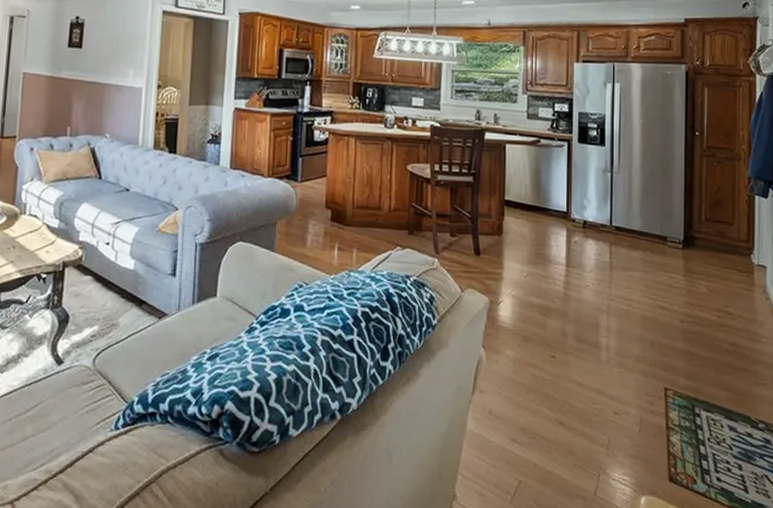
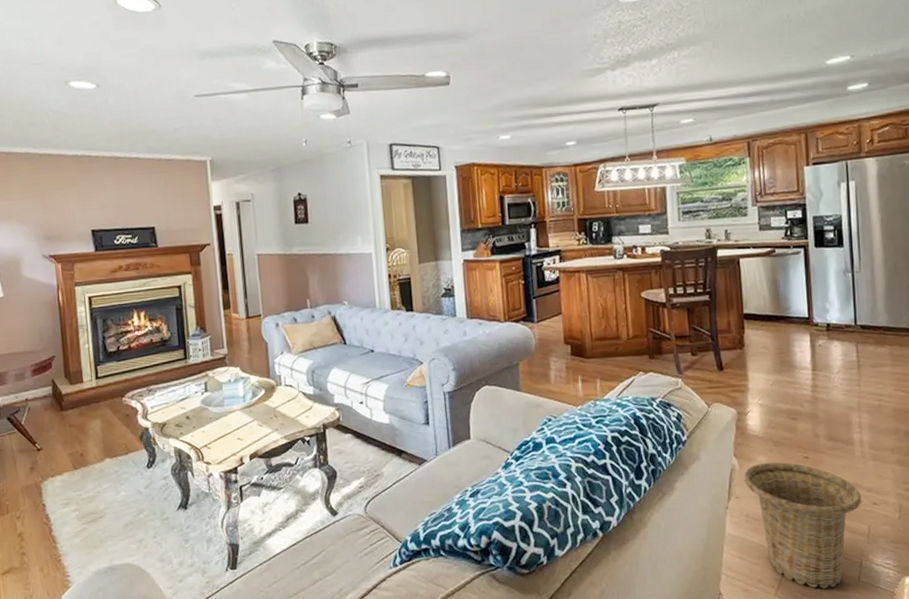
basket: none [489,357,604,500] -> present [743,462,862,588]

